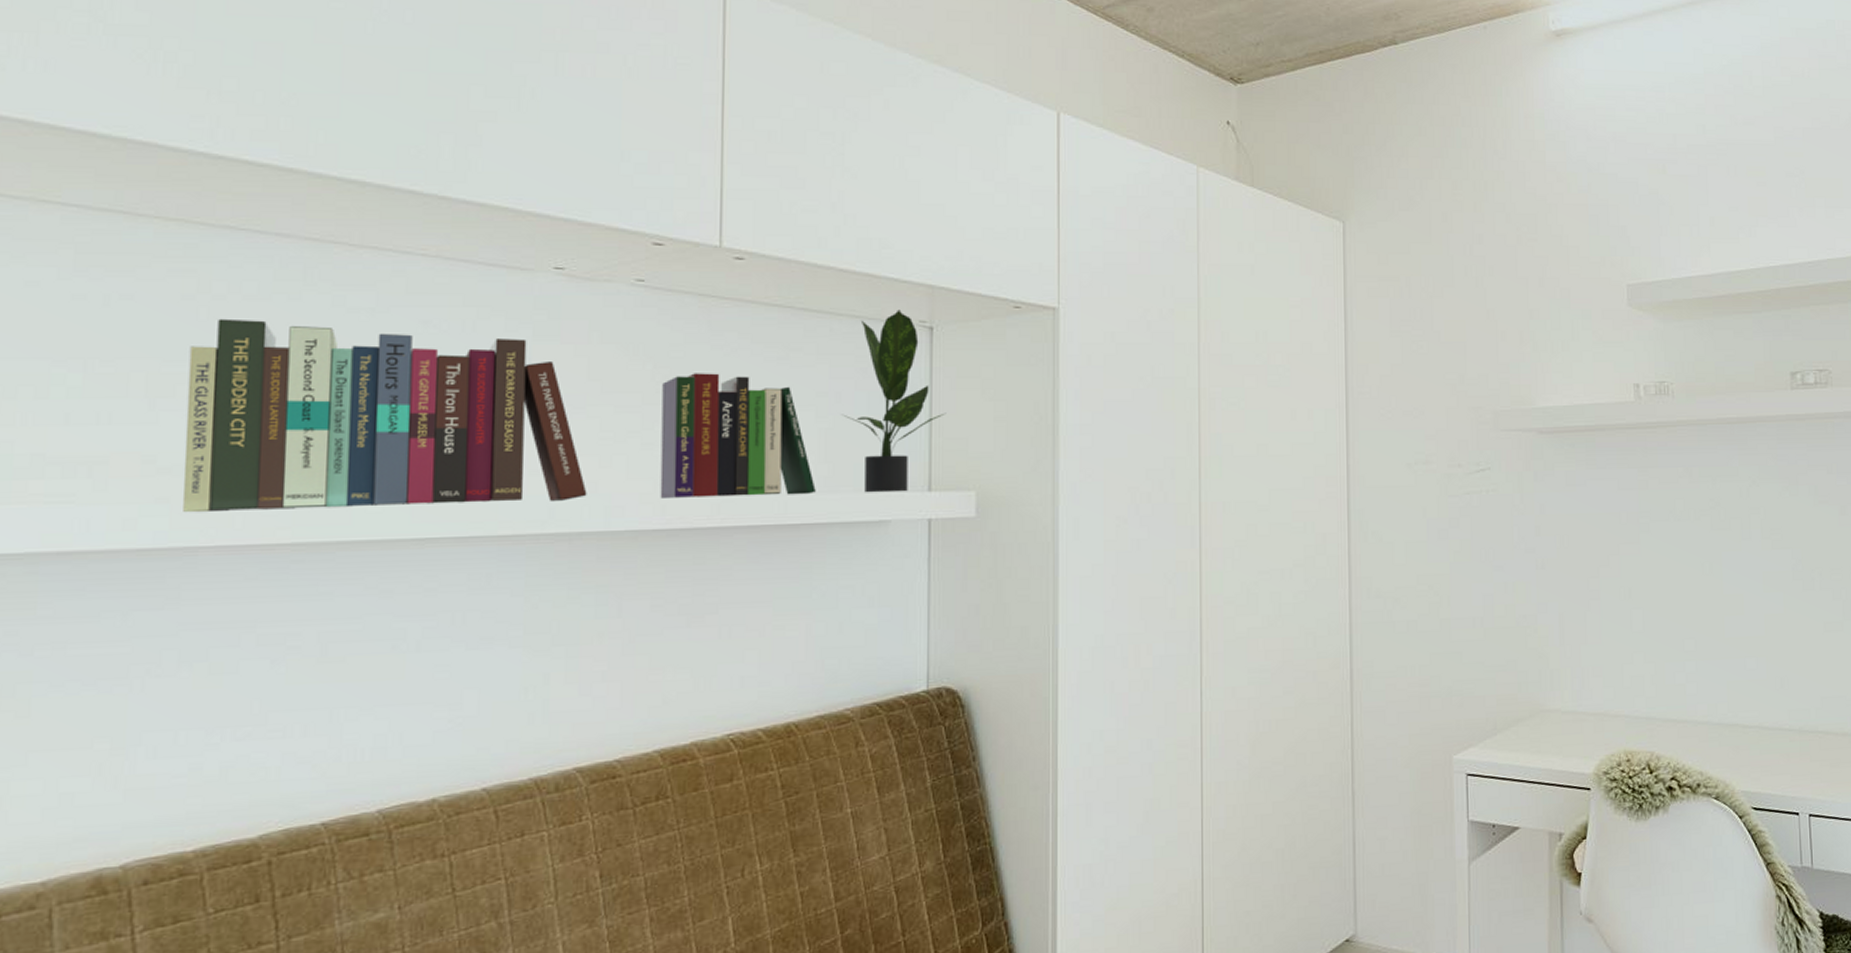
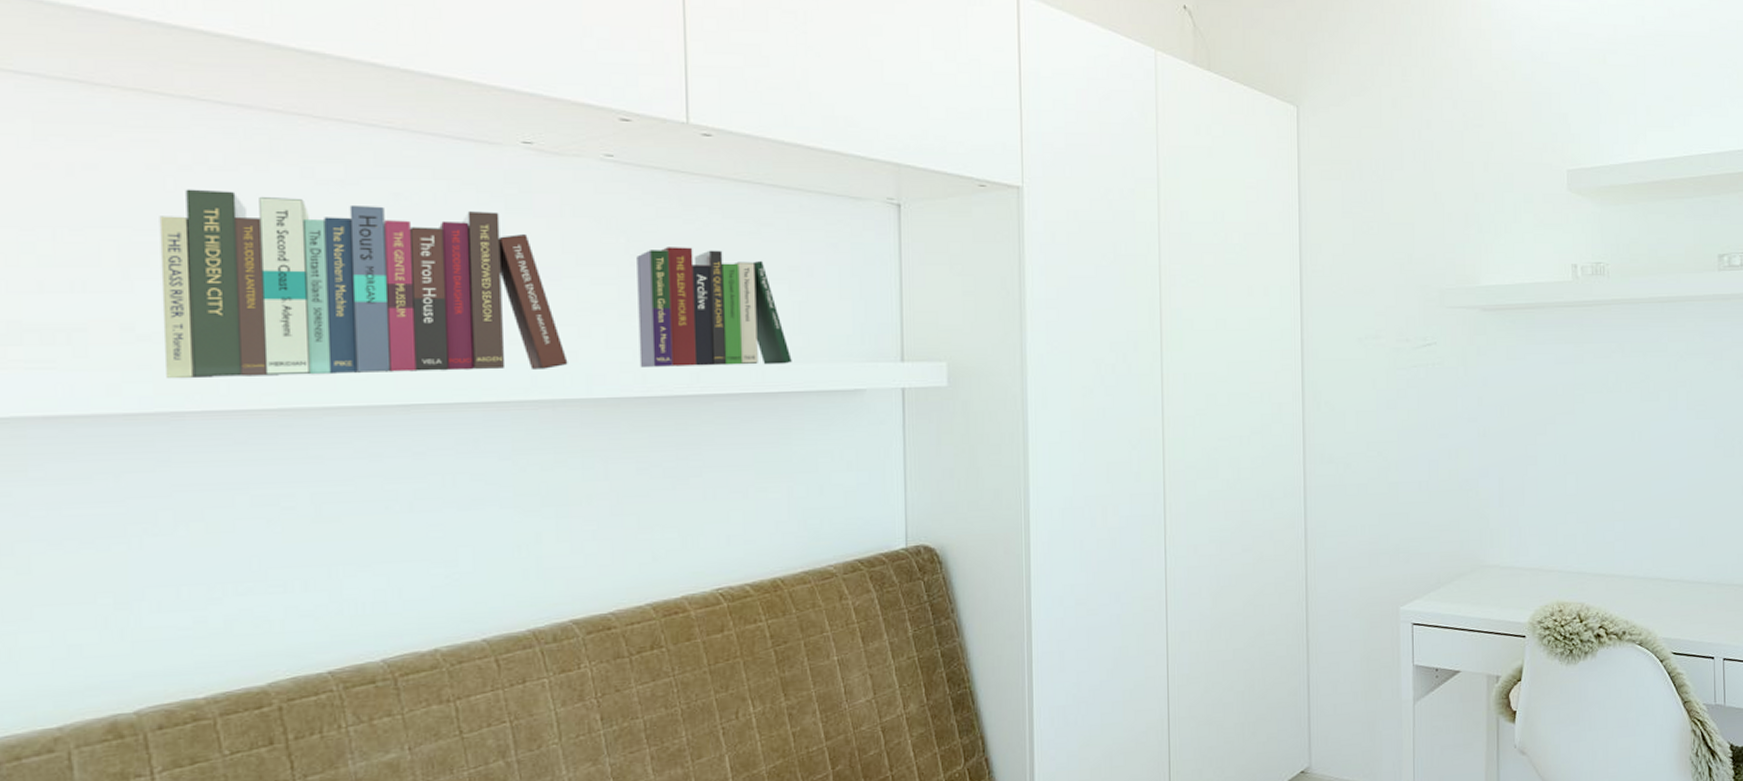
potted plant: present [841,310,947,493] -> none [814,187,916,363]

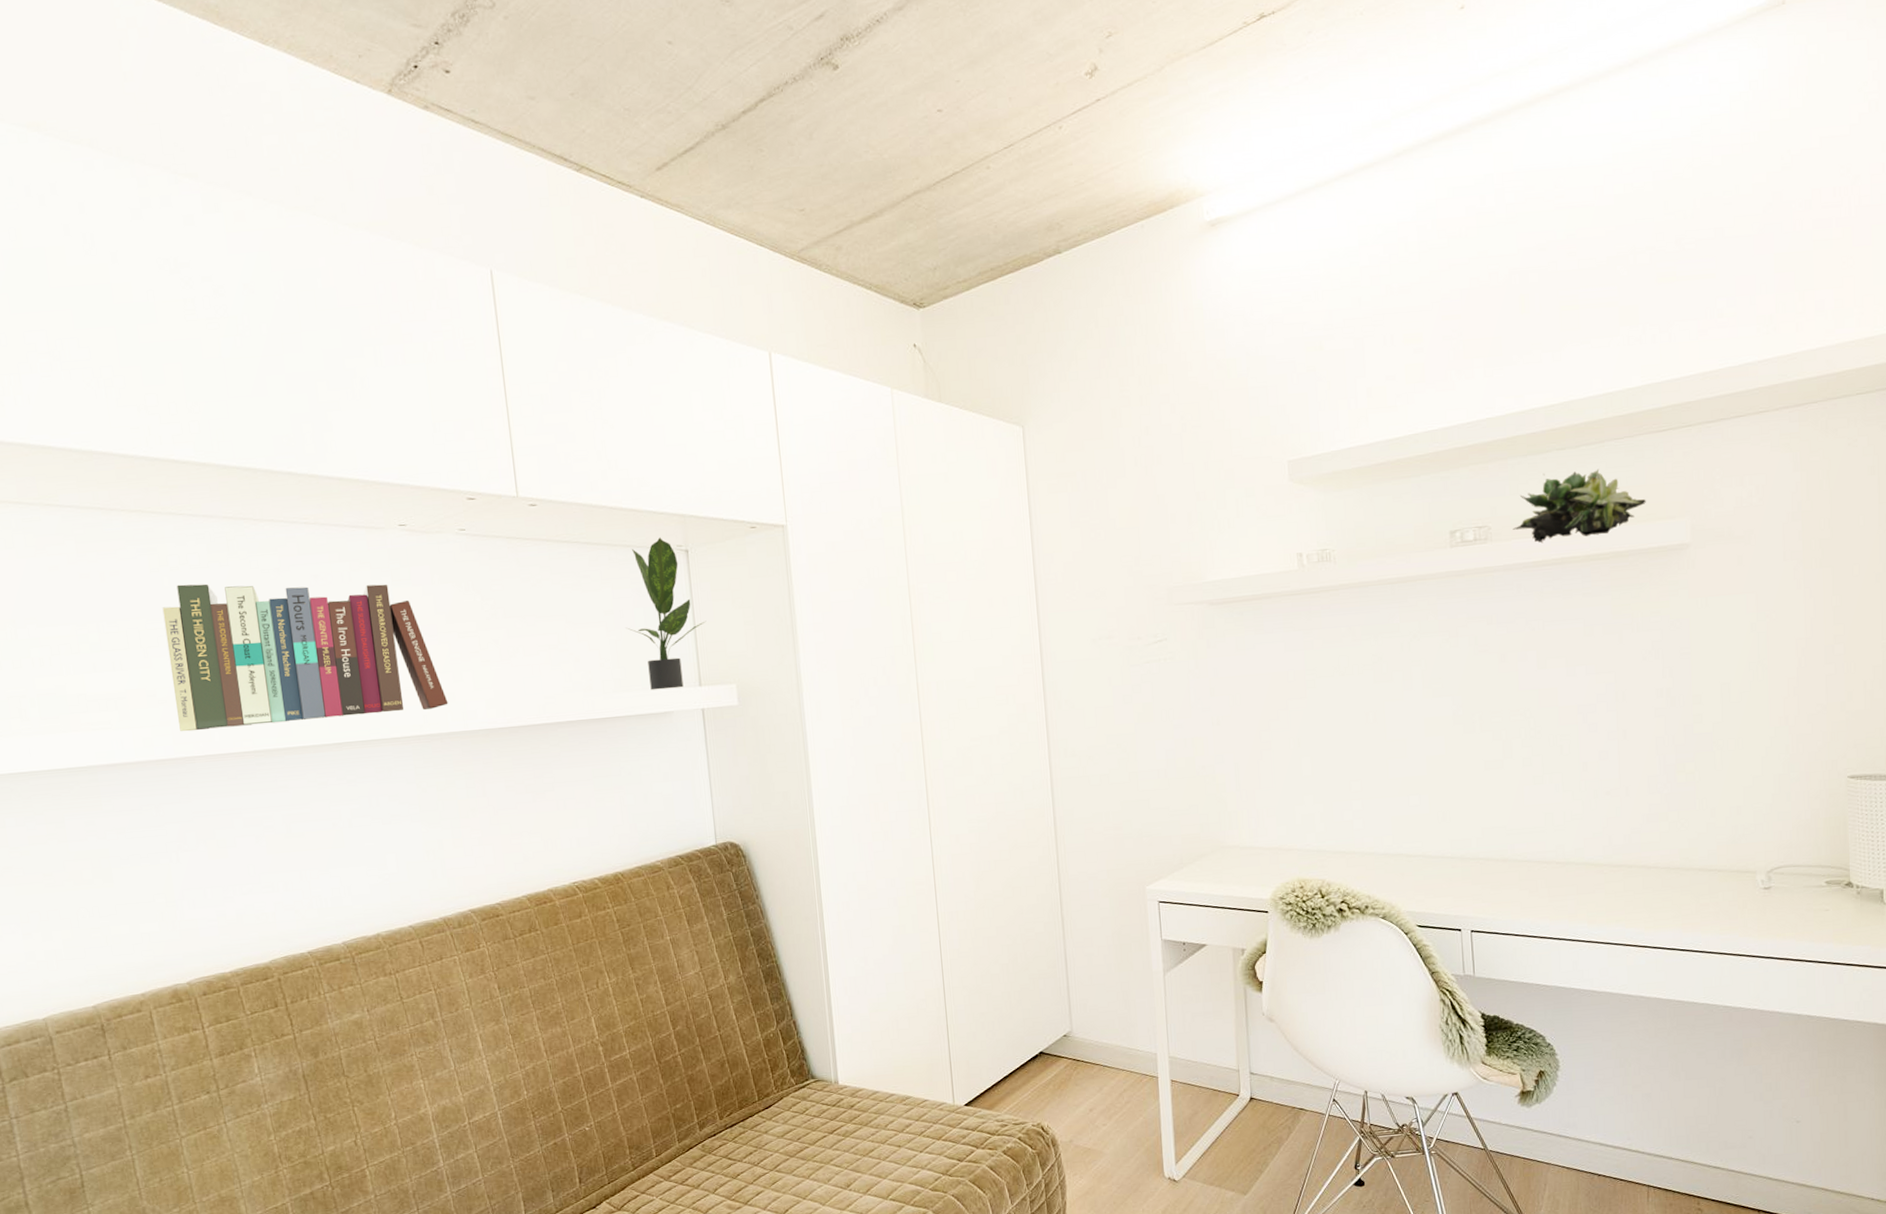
books: present [637,247,792,367] -> none [490,600,614,703]
potted plant: none [814,187,916,363] -> present [625,537,707,690]

